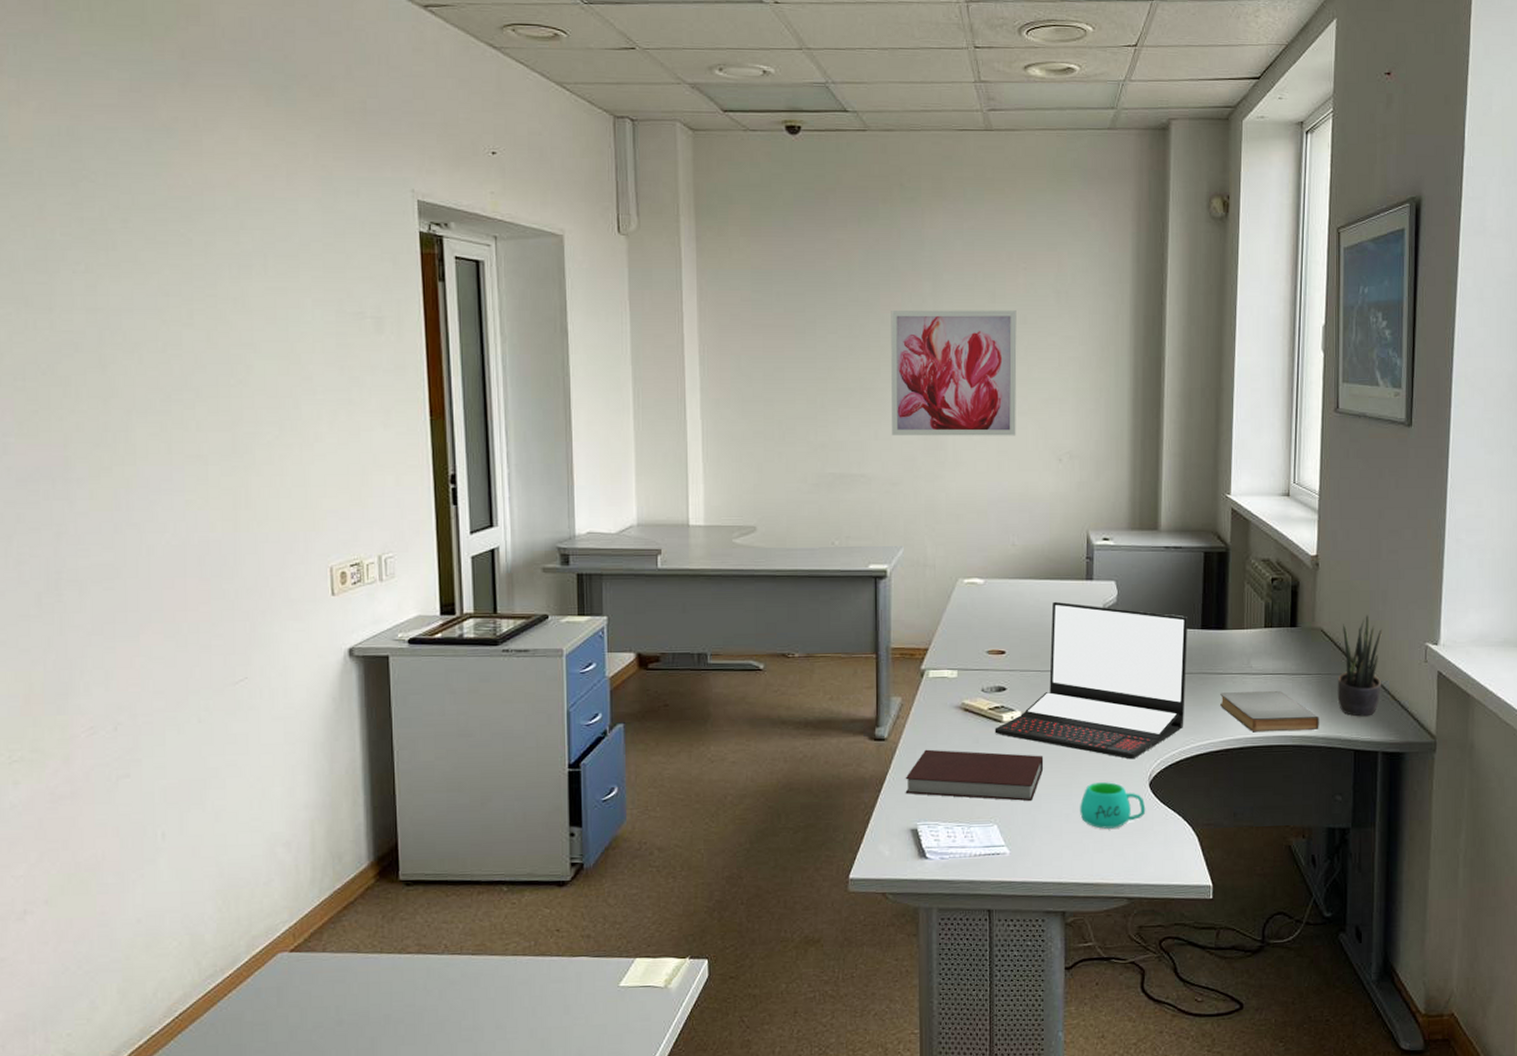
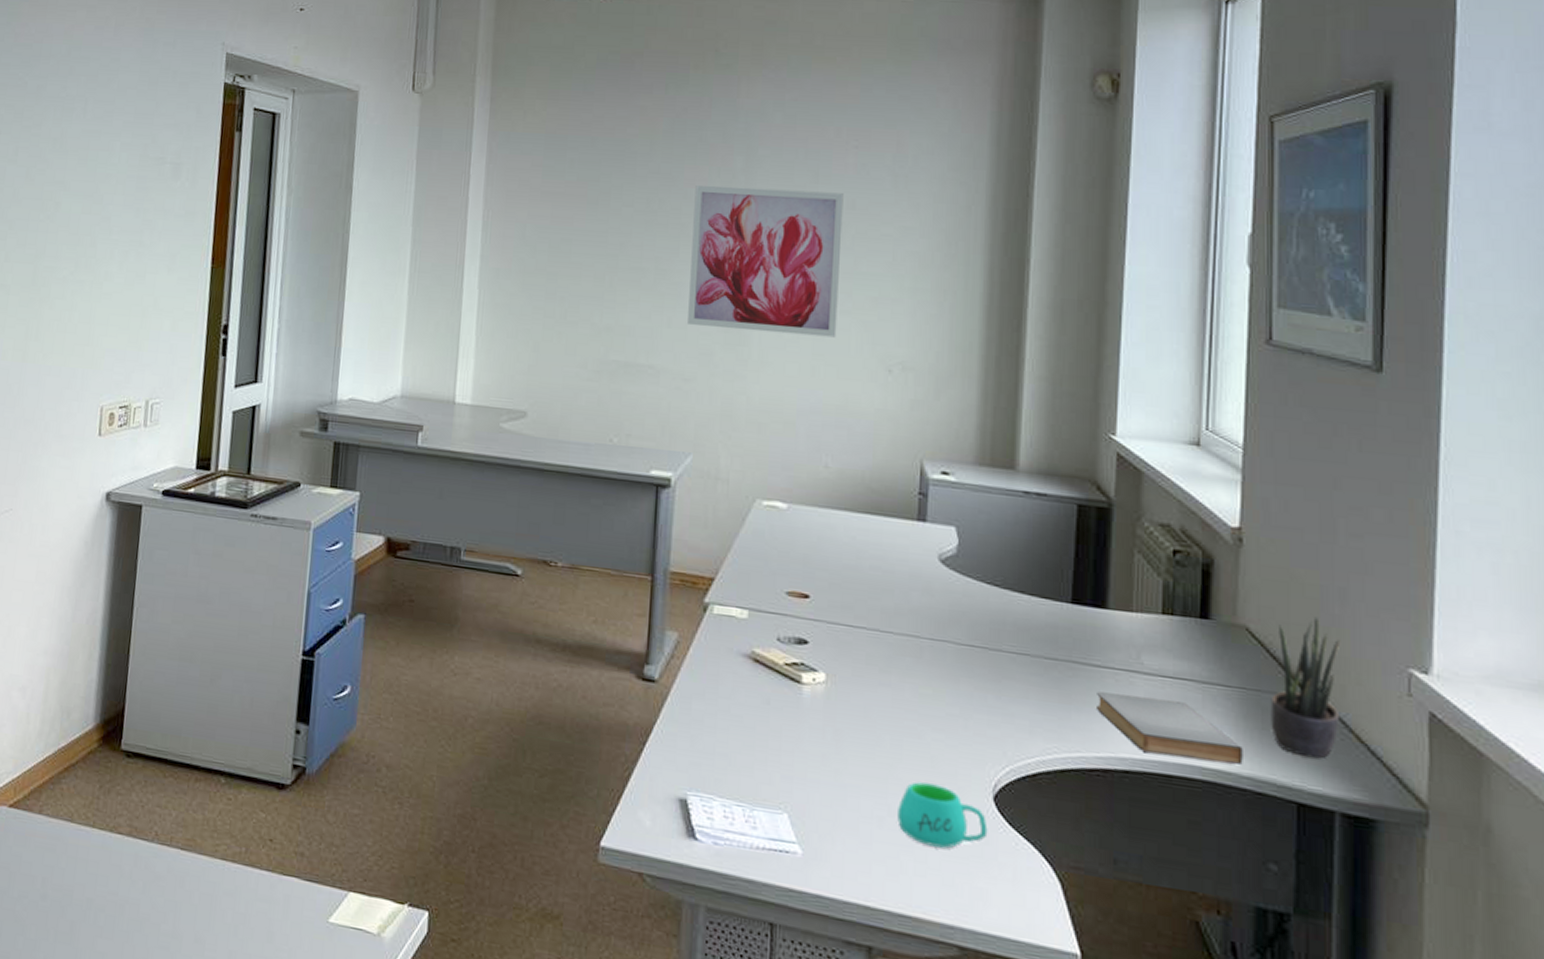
notebook: present [905,749,1044,802] -> none [675,701,853,792]
laptop: present [994,601,1189,760] -> none [790,542,1054,761]

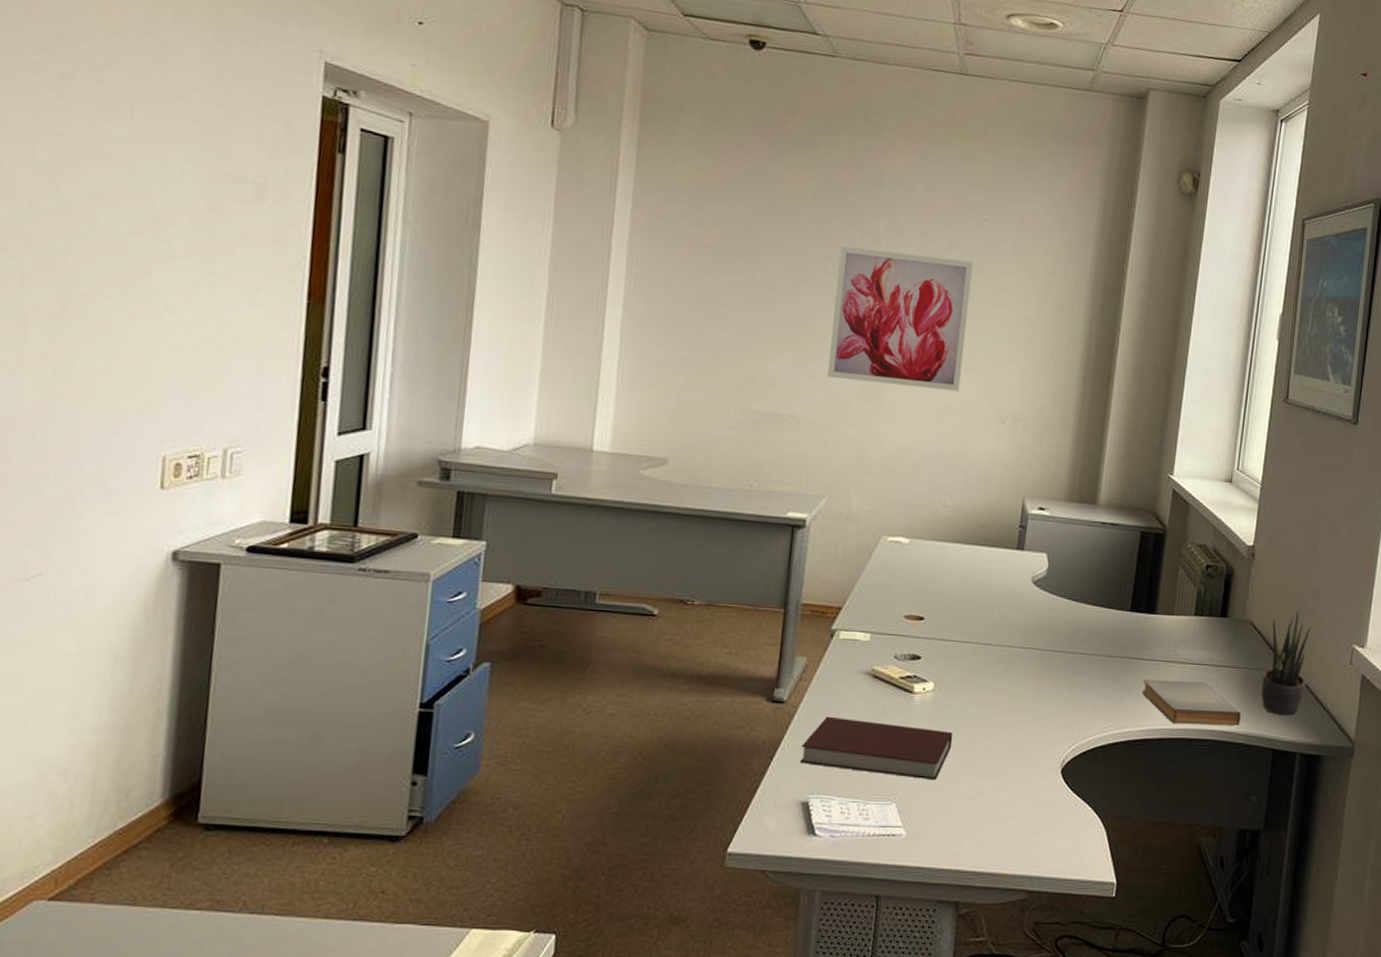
notebook: none [675,701,853,792] -> present [799,716,953,781]
mug: present [897,782,988,849] -> none [985,765,1055,815]

